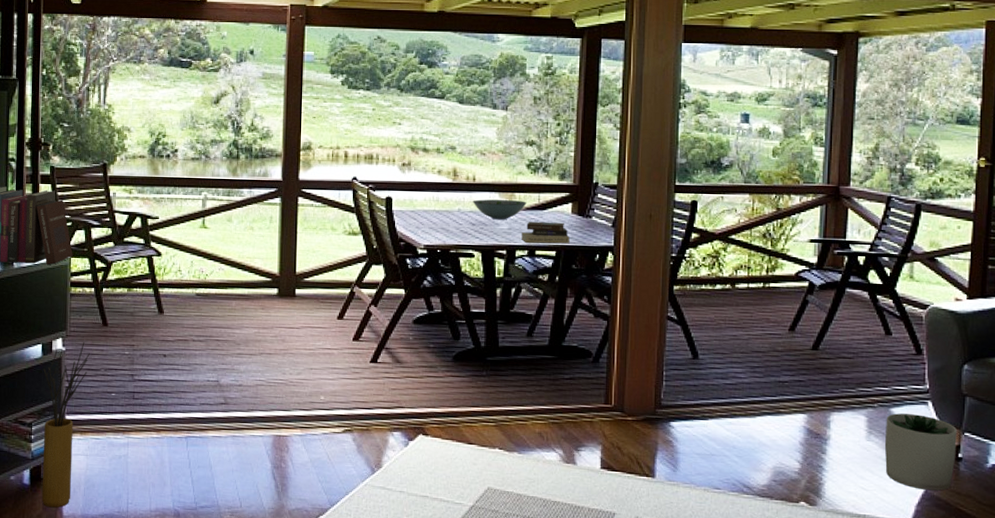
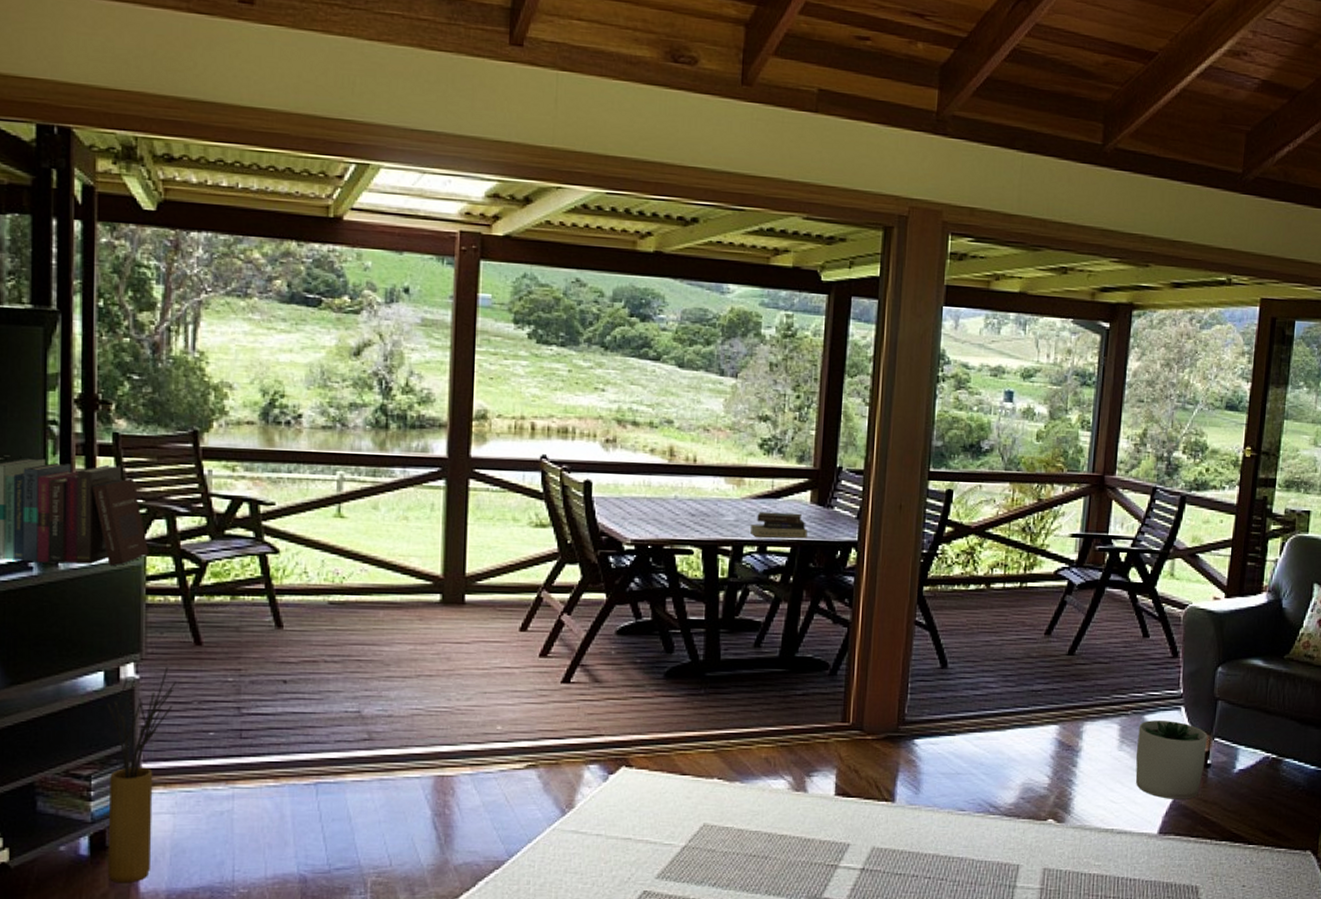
decorative bowl: present [473,199,527,220] -> none [692,485,758,510]

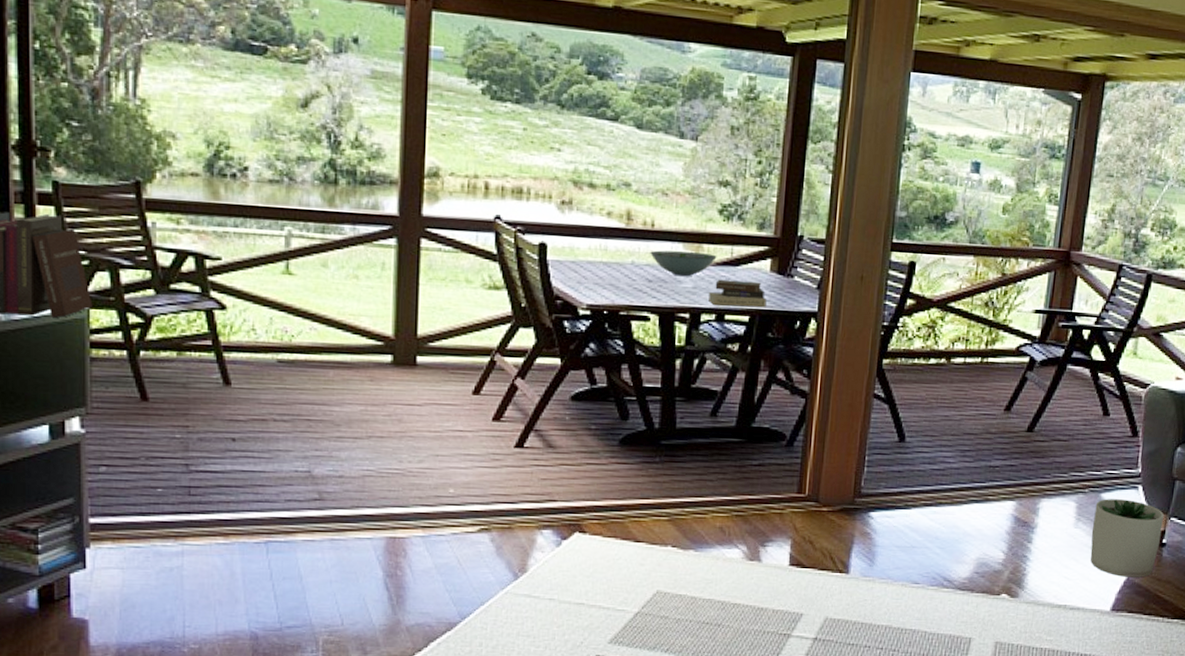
vase: present [106,666,176,884] -> none [52,421,123,637]
decorative bowl: none [692,485,758,510] -> present [650,250,717,277]

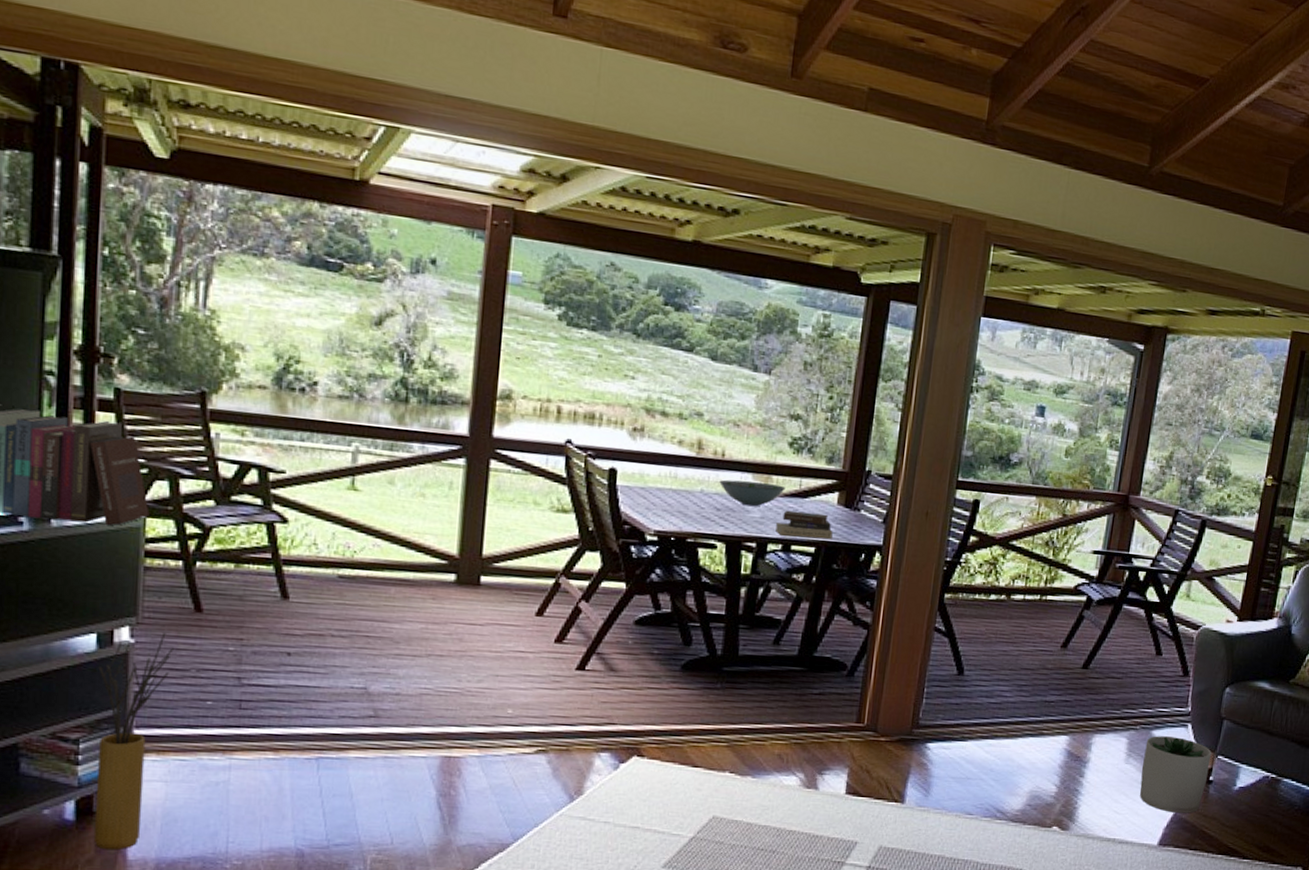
vase: none [52,421,123,637] -> present [93,632,174,850]

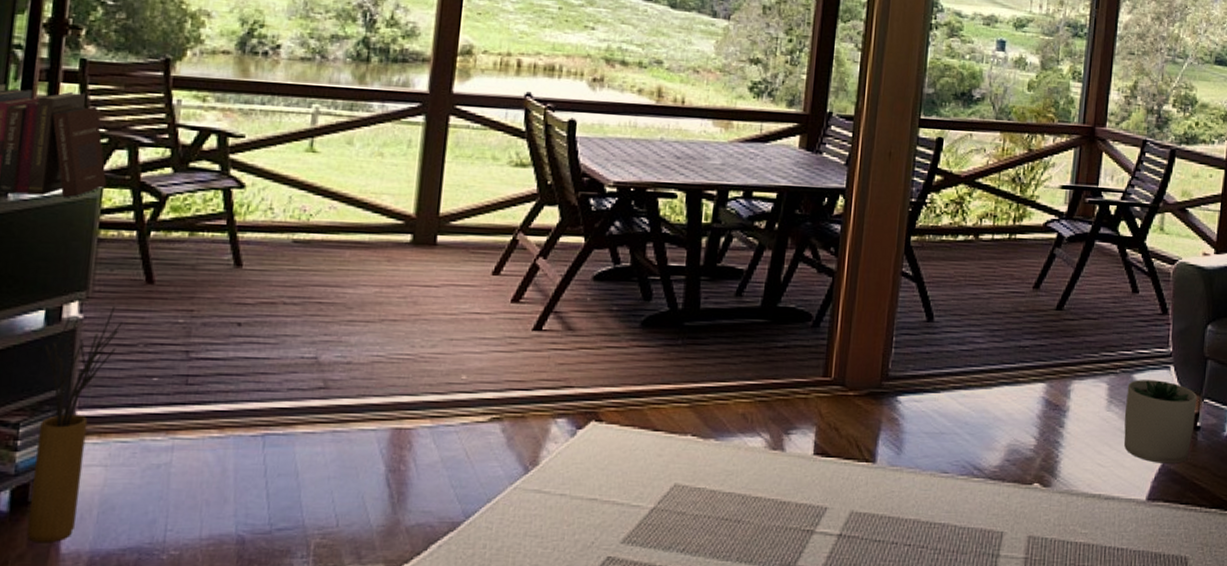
decorative bowl: present [719,479,786,507] -> none [679,127,746,153]
books: present [774,510,833,539] -> none [735,156,795,184]

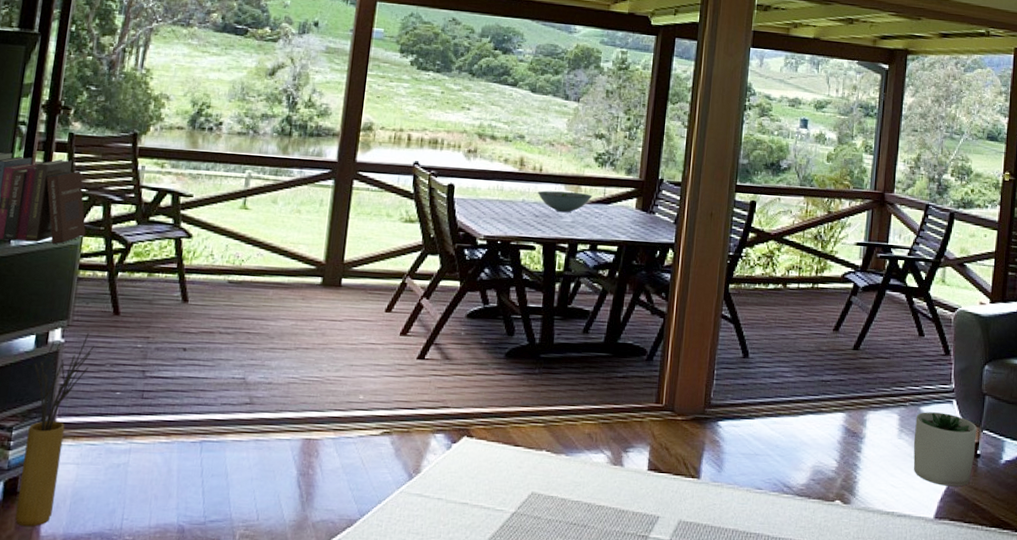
decorative bowl: none [679,127,746,153] -> present [538,190,592,213]

